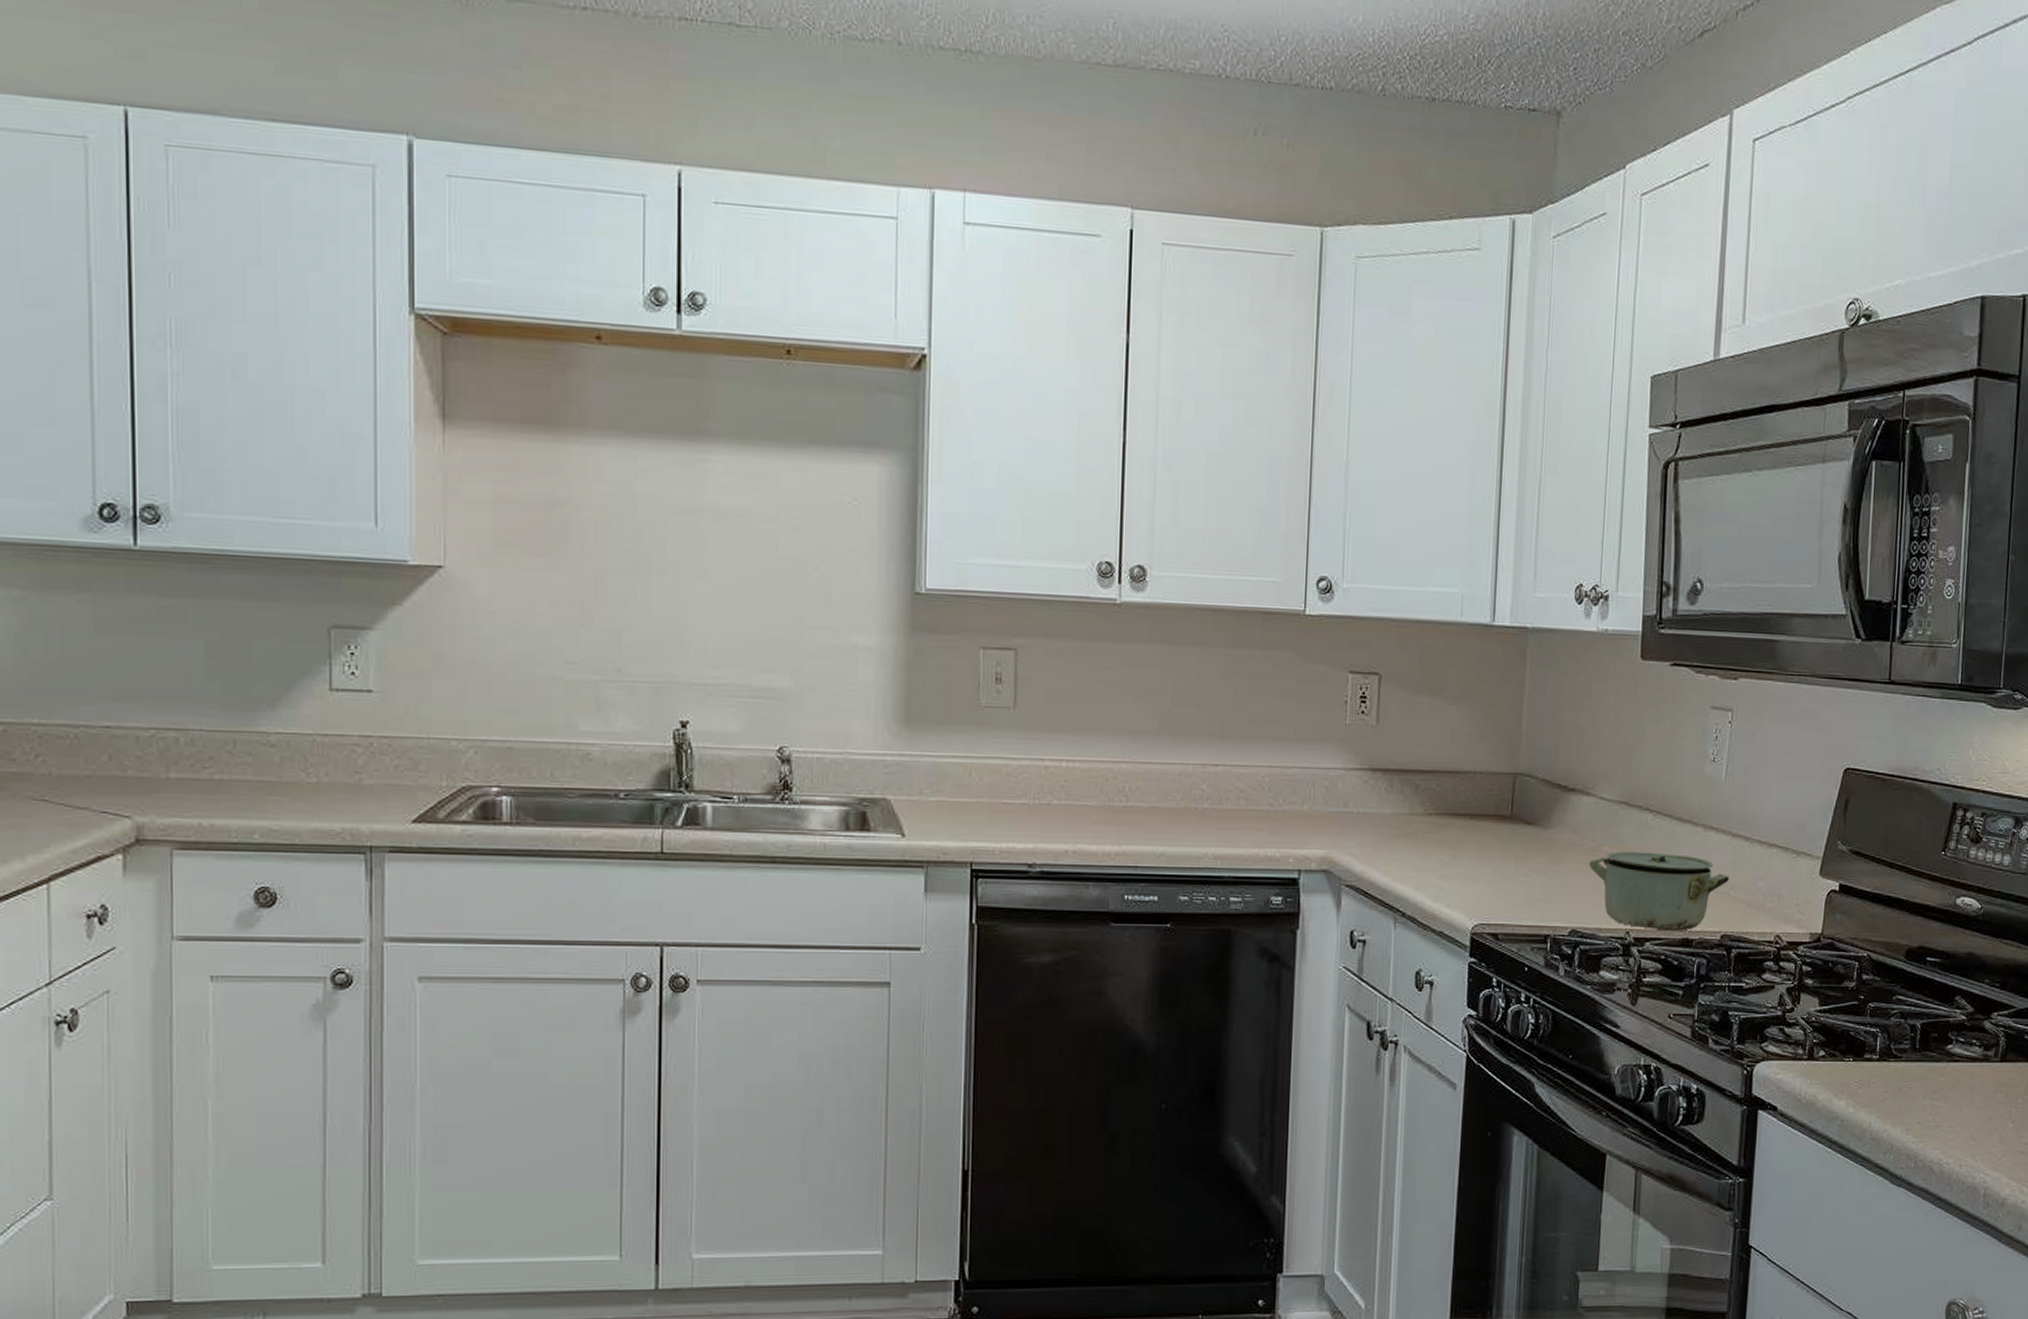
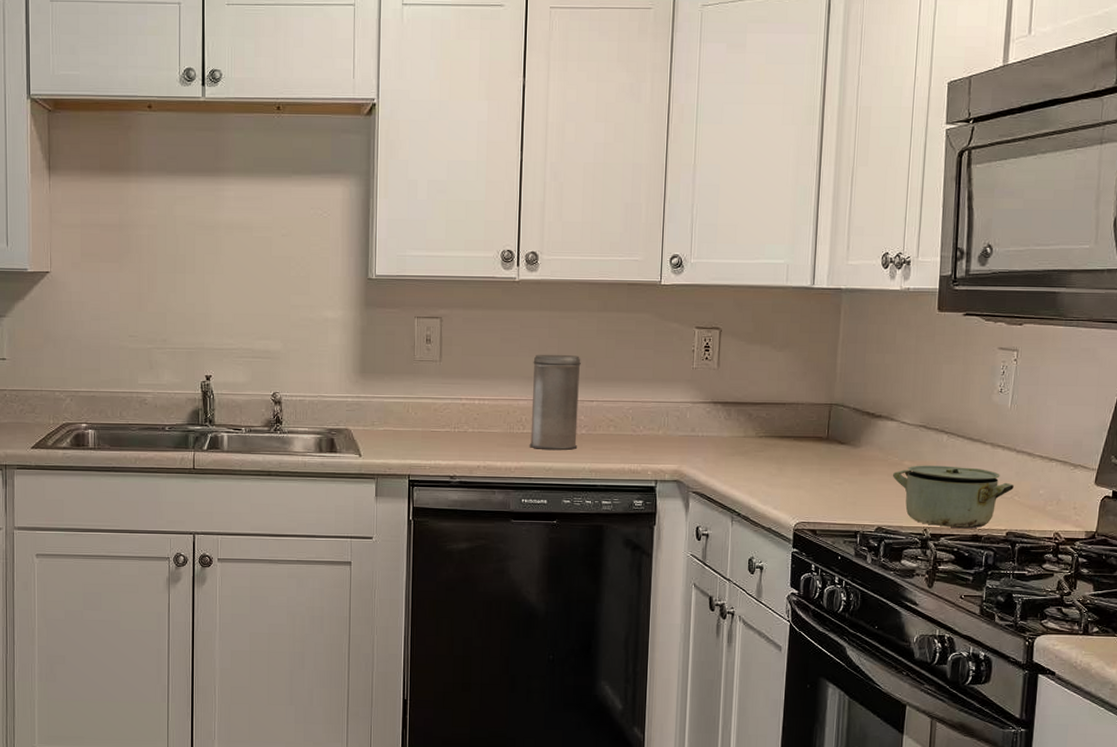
canister: none [1134,701,1203,831] -> present [529,354,581,451]

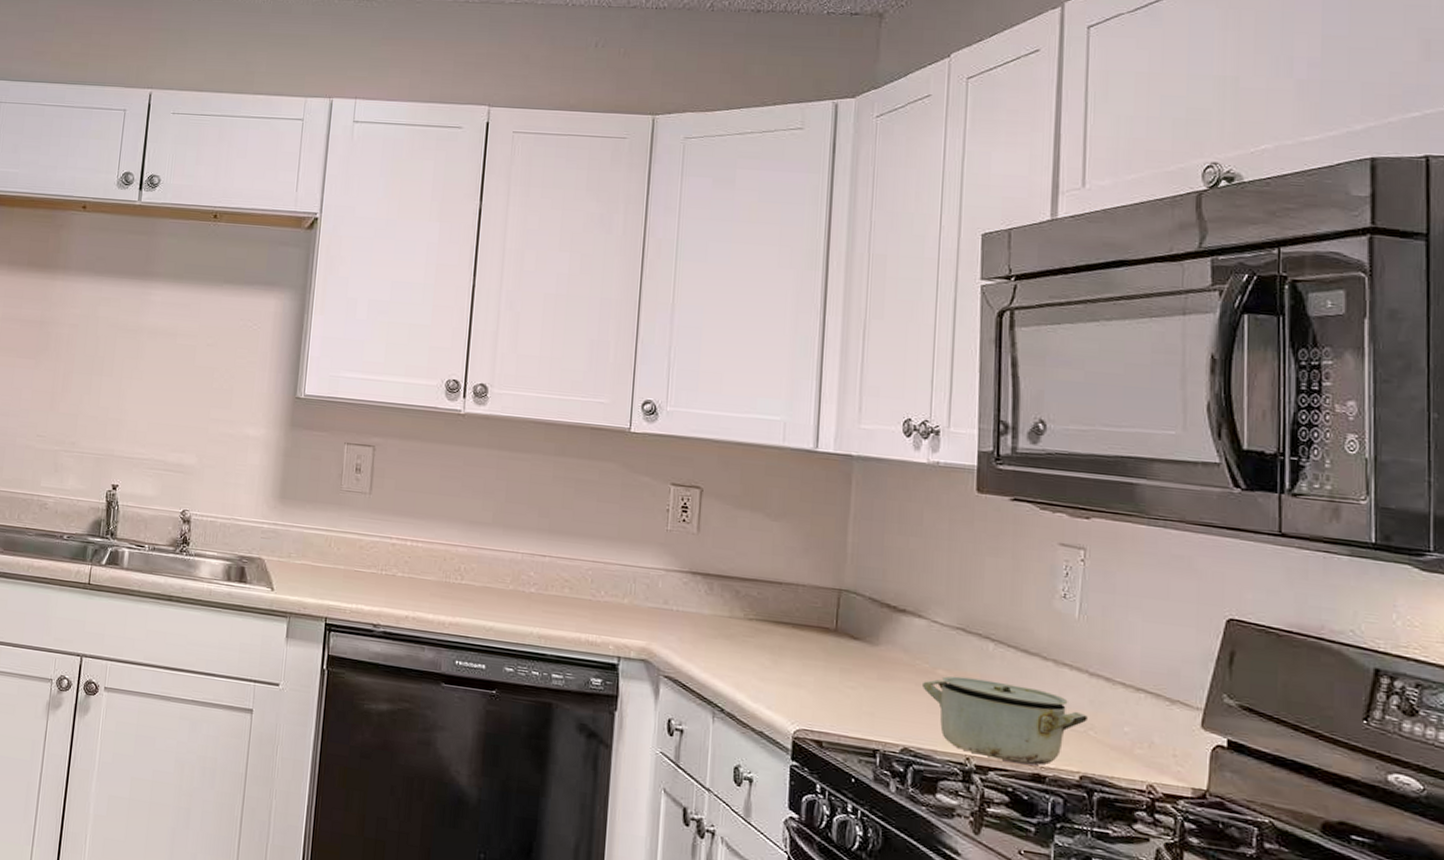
canister: present [529,354,581,451] -> none [467,496,533,610]

